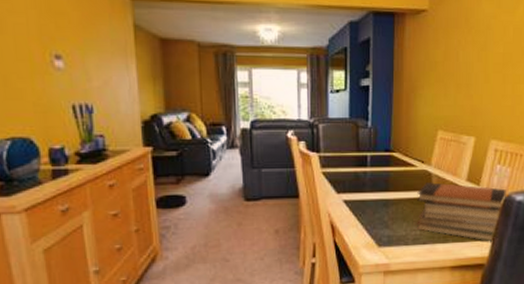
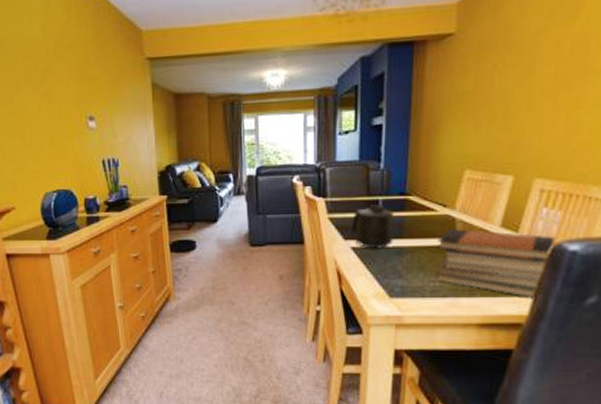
mug: none [343,160,381,203] -> present [351,204,394,250]

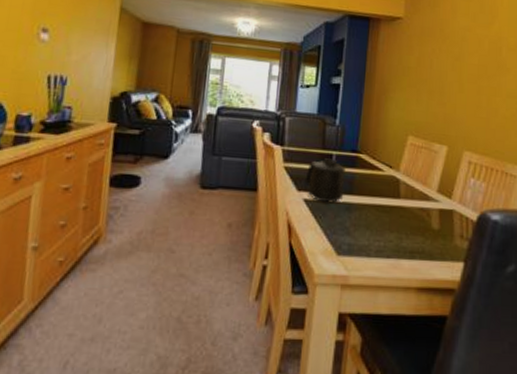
book stack: present [436,228,555,299] -> none [381,189,481,264]

